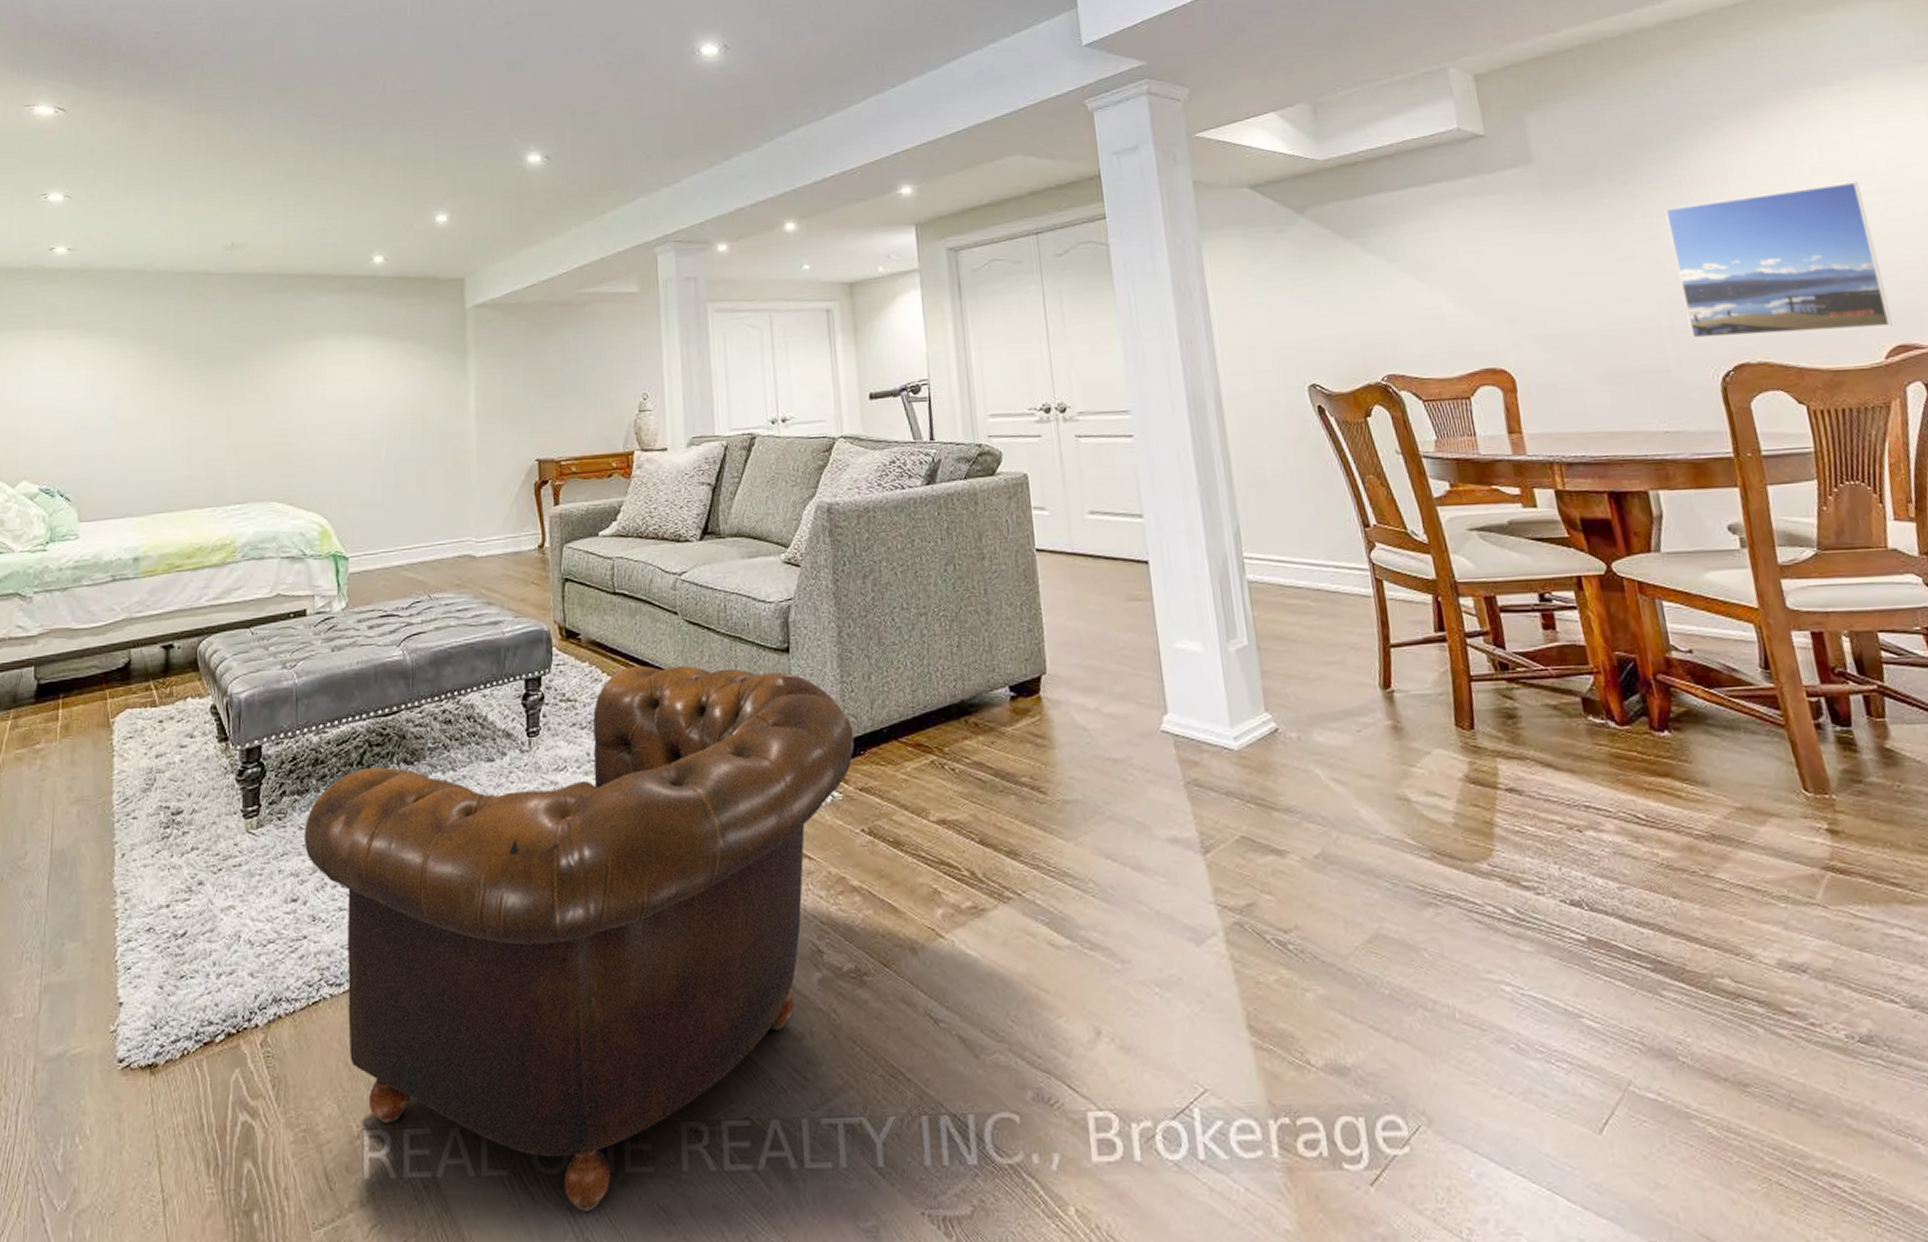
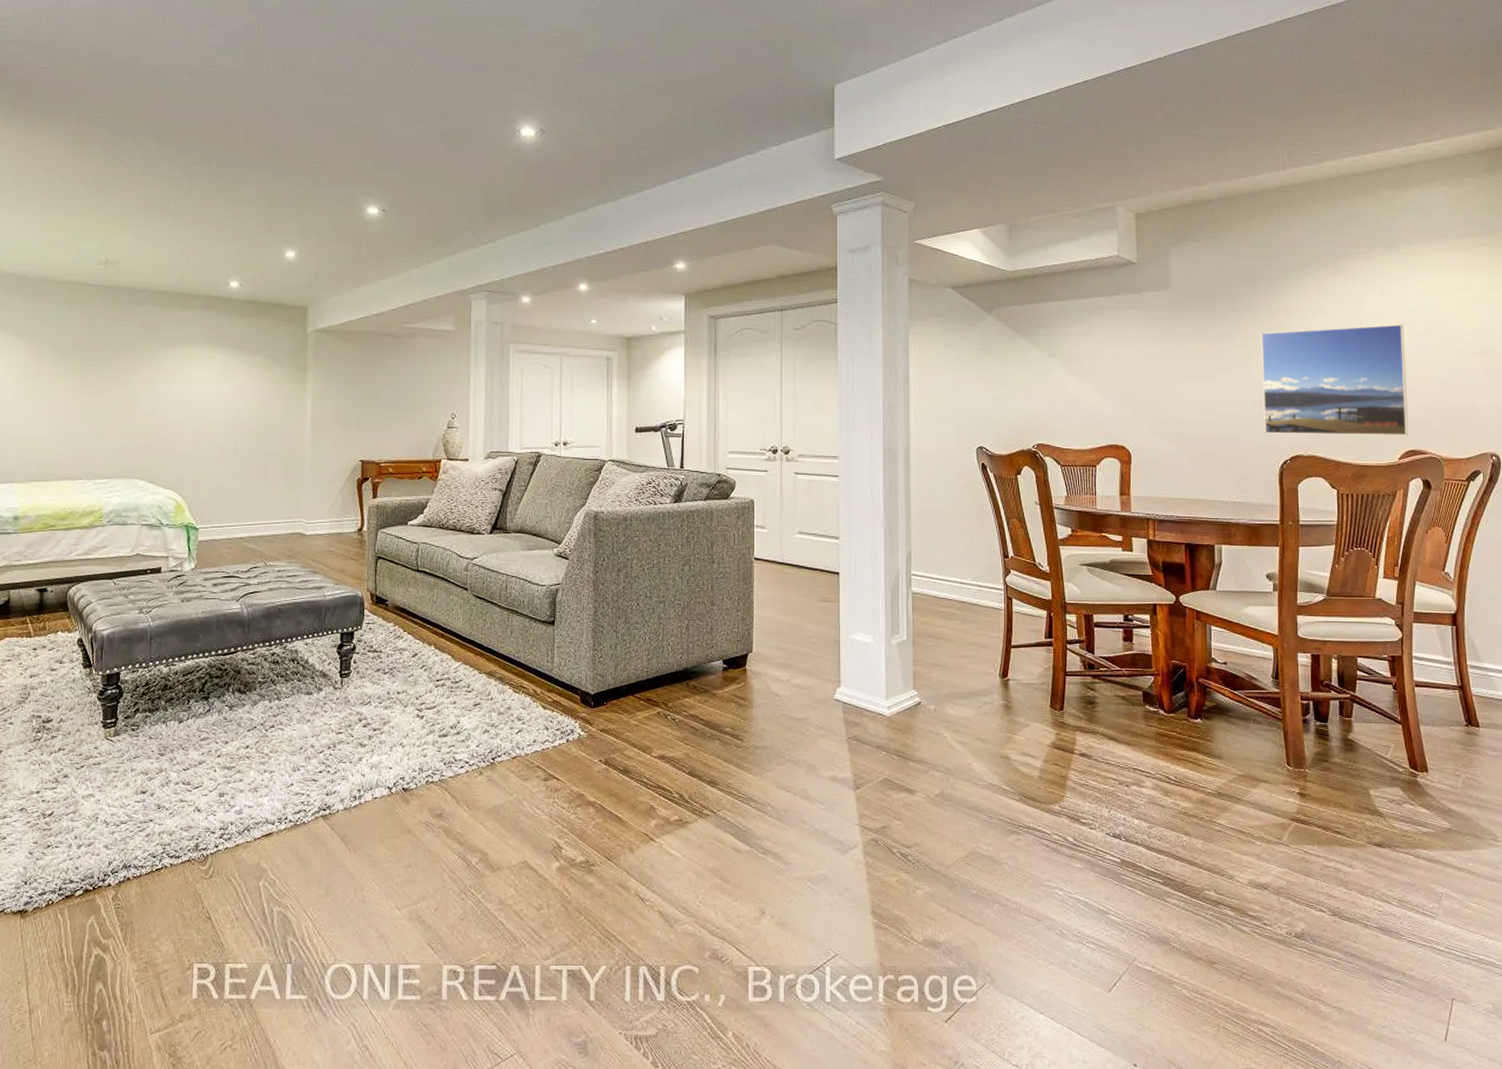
armchair: present [304,666,854,1211] -> none [153,628,600,1026]

